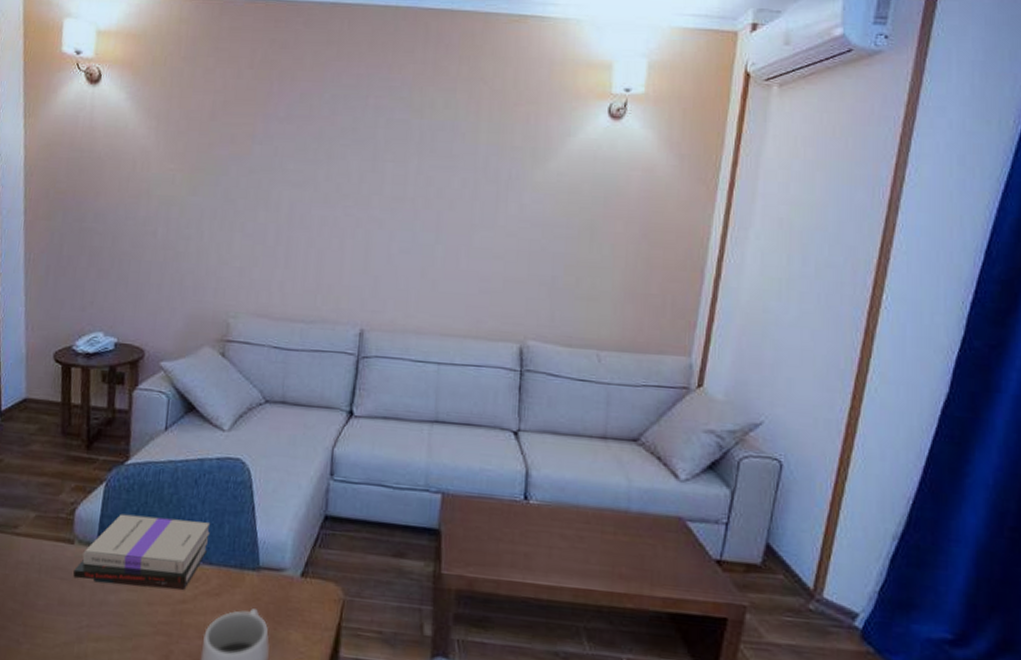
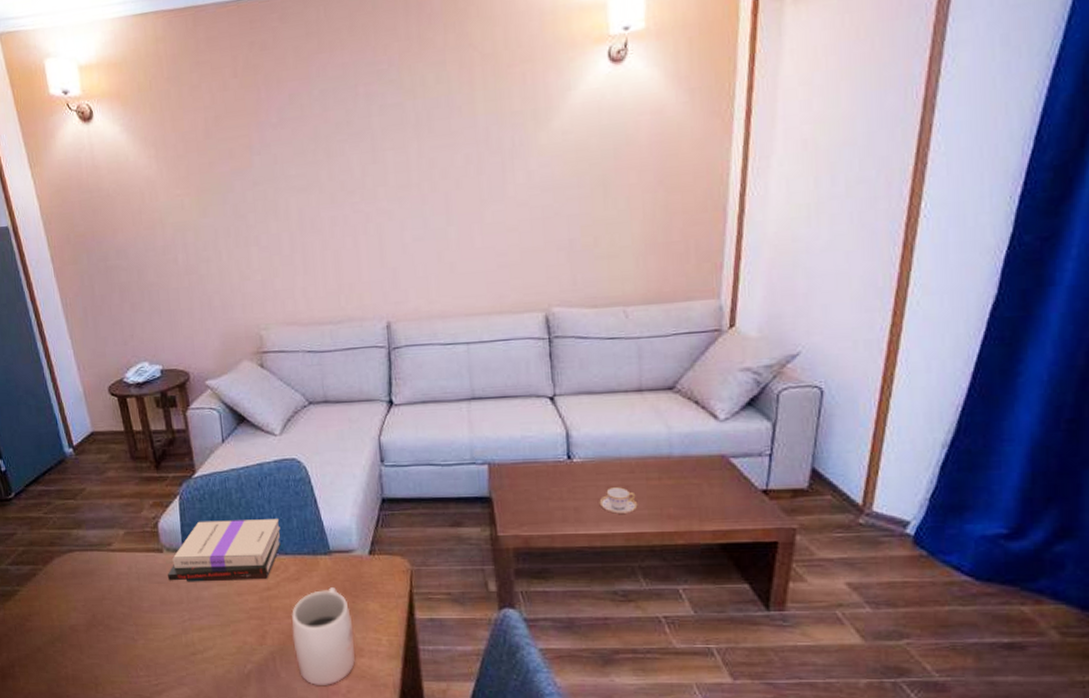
teacup: none [551,536,590,567] -> present [599,487,638,514]

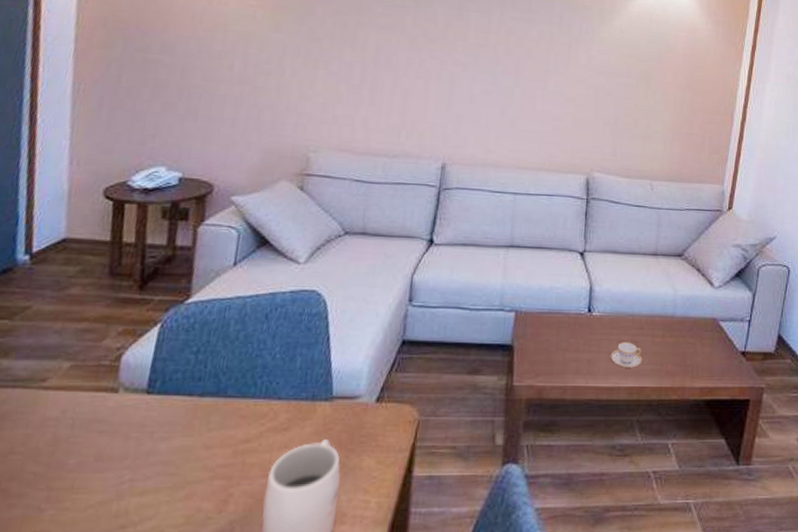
books: present [168,519,282,582] -> none [115,355,281,431]

